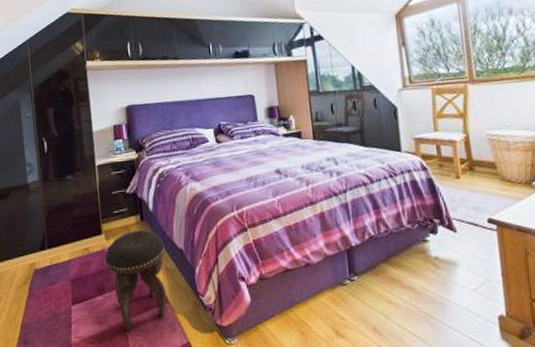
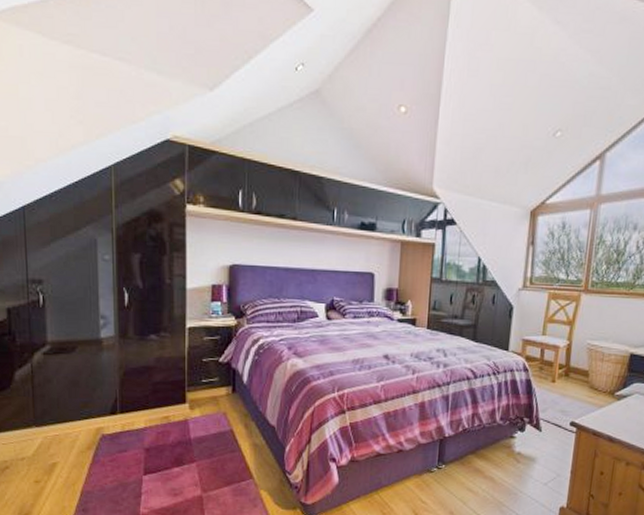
footstool: present [105,230,167,330] -> none [187,403,256,503]

